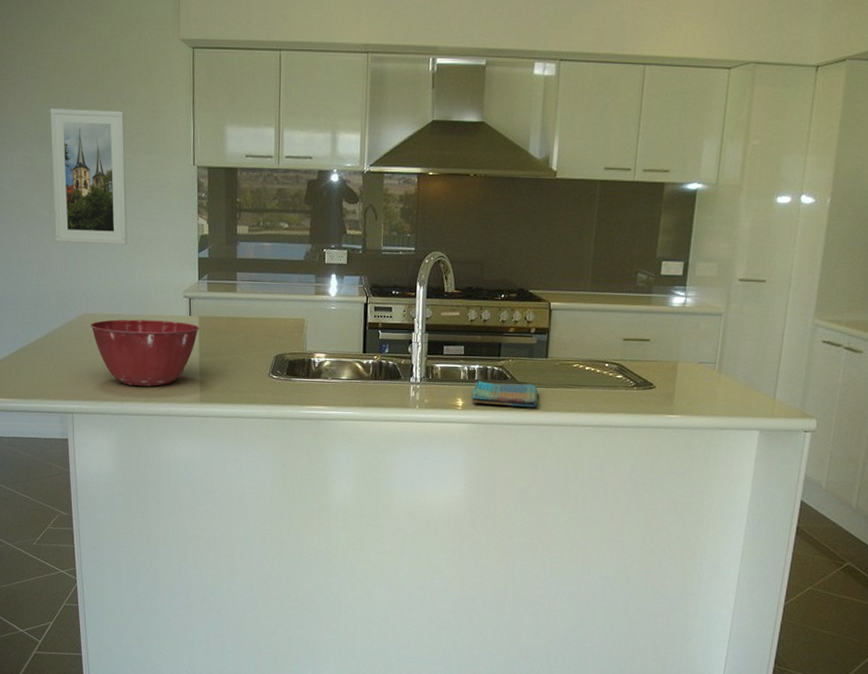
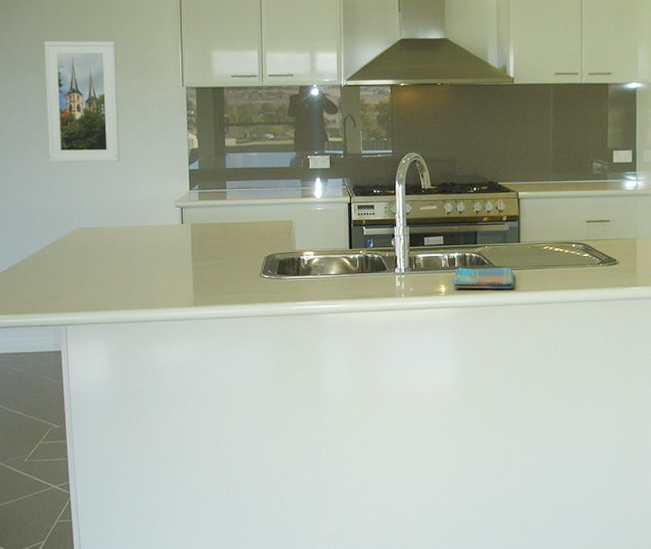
mixing bowl: present [90,319,199,386] -> none [84,230,192,294]

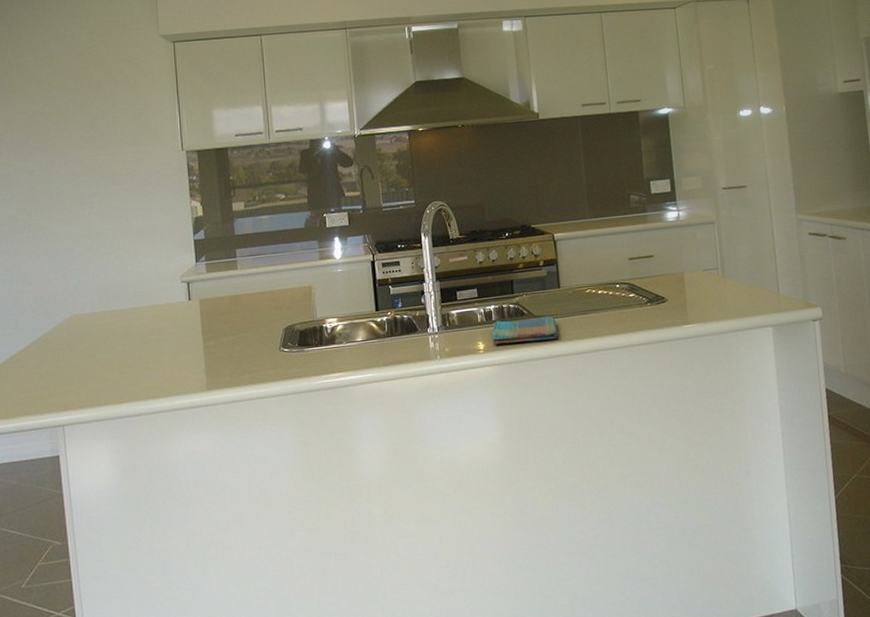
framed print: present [44,41,120,162] -> none [27,108,116,245]

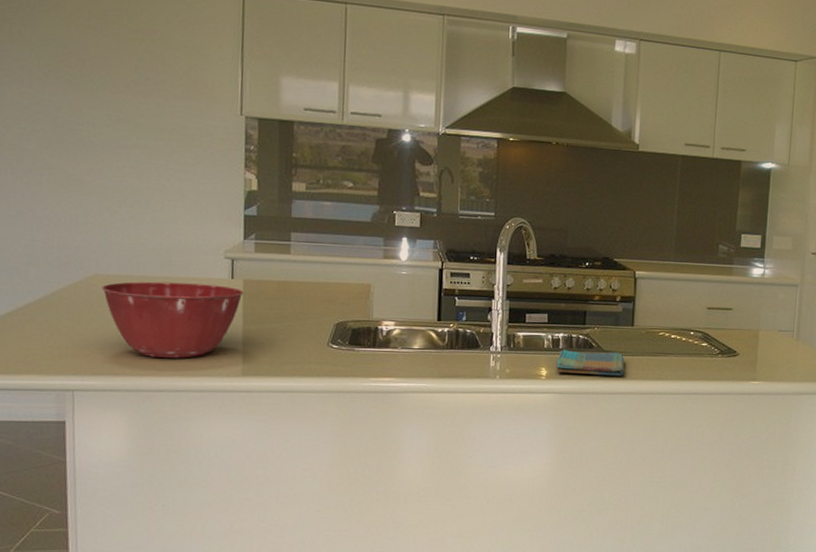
mixing bowl: none [80,308,201,384] -> present [101,281,244,358]

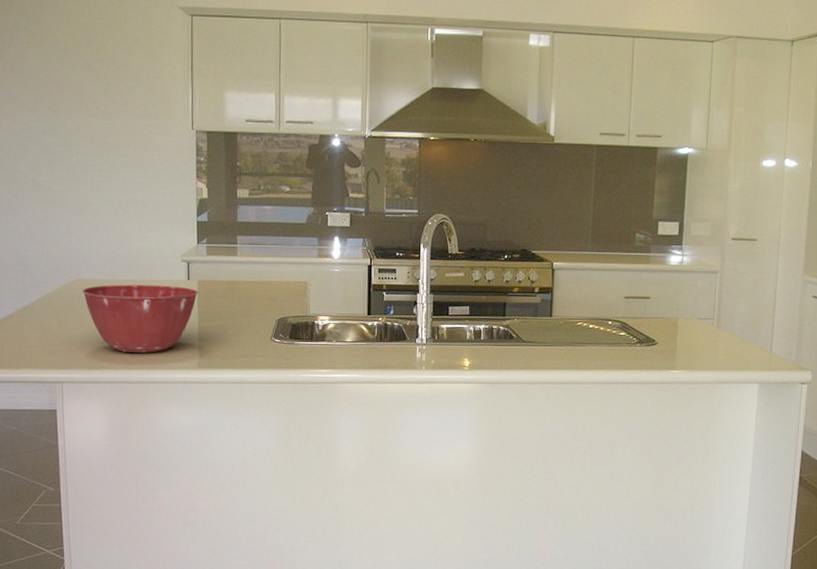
dish towel: present [556,350,625,377] -> none [478,341,544,367]

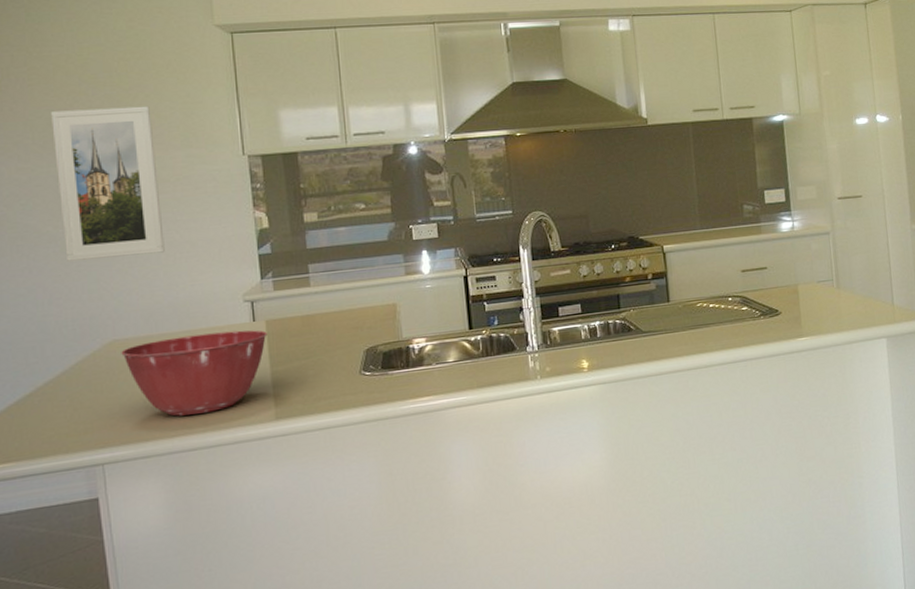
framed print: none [42,73,123,209] -> present [51,106,165,261]

